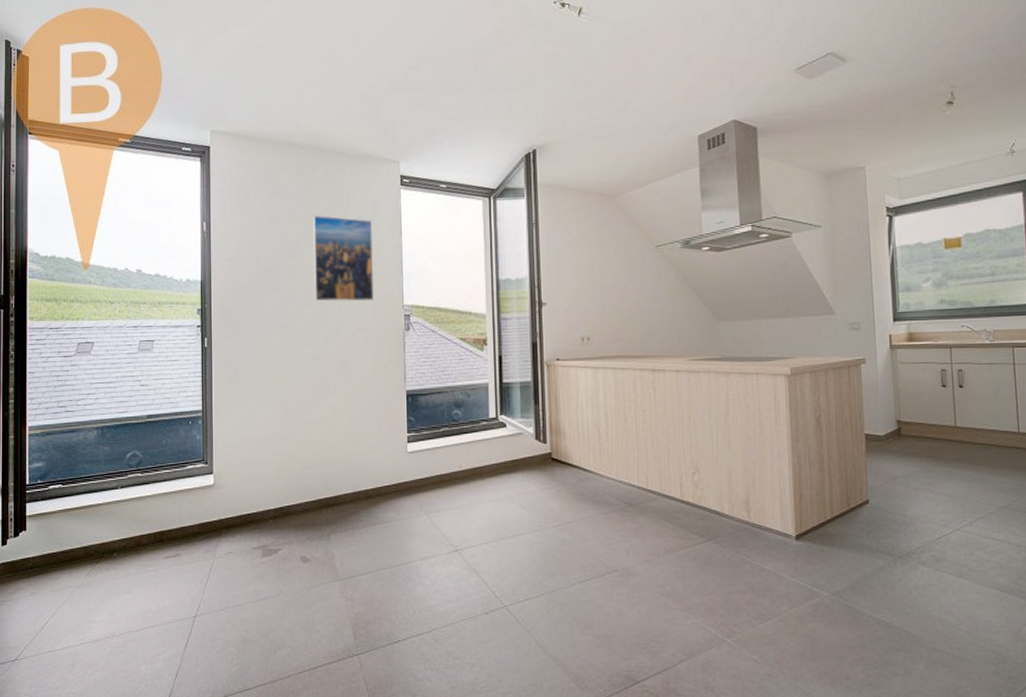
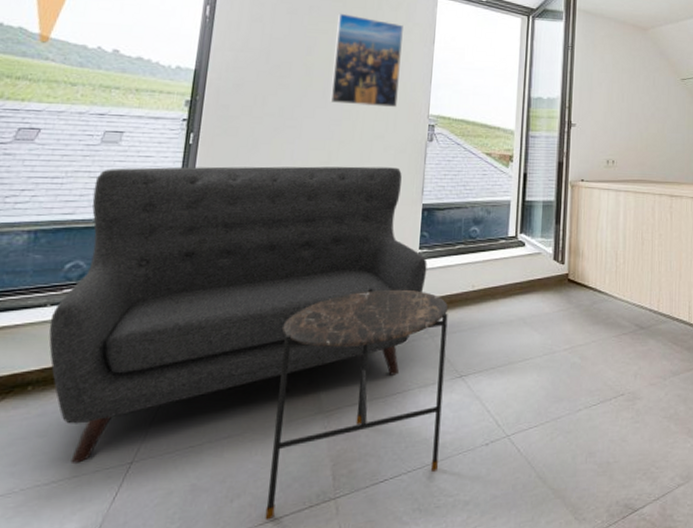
sofa: none [122,357,416,615] -> present [49,166,427,463]
side table: none [298,469,444,670] -> present [265,288,449,520]

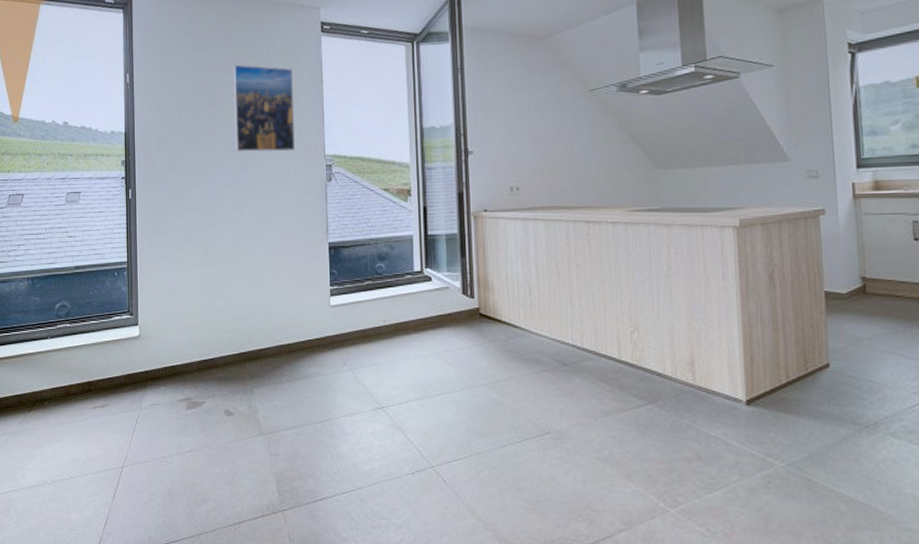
sofa: present [49,166,427,463] -> none [52,209,340,464]
side table: present [265,288,449,520] -> none [222,323,369,524]

